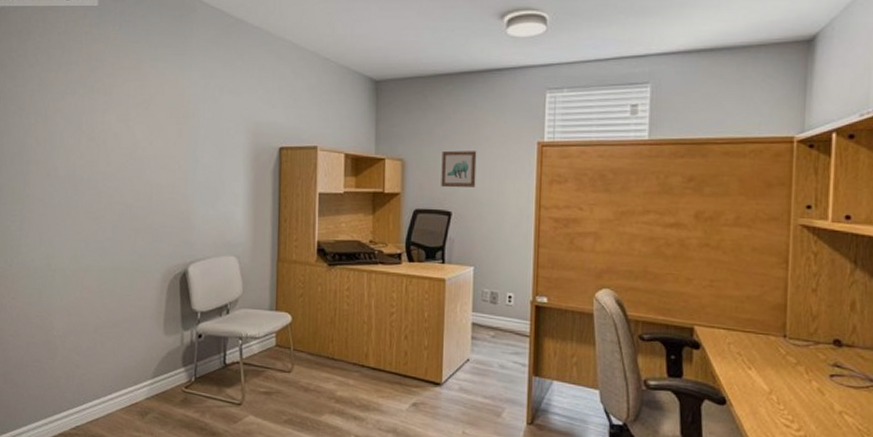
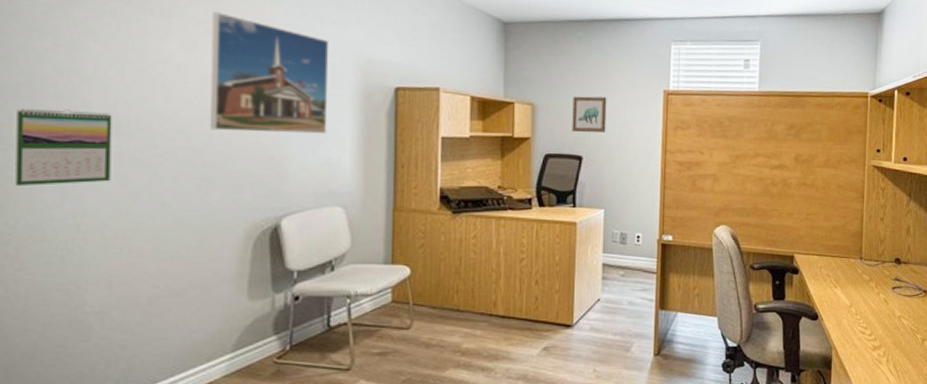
calendar: none [11,172,72,233] -> present [15,109,112,187]
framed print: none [137,88,226,191] -> present [209,12,330,134]

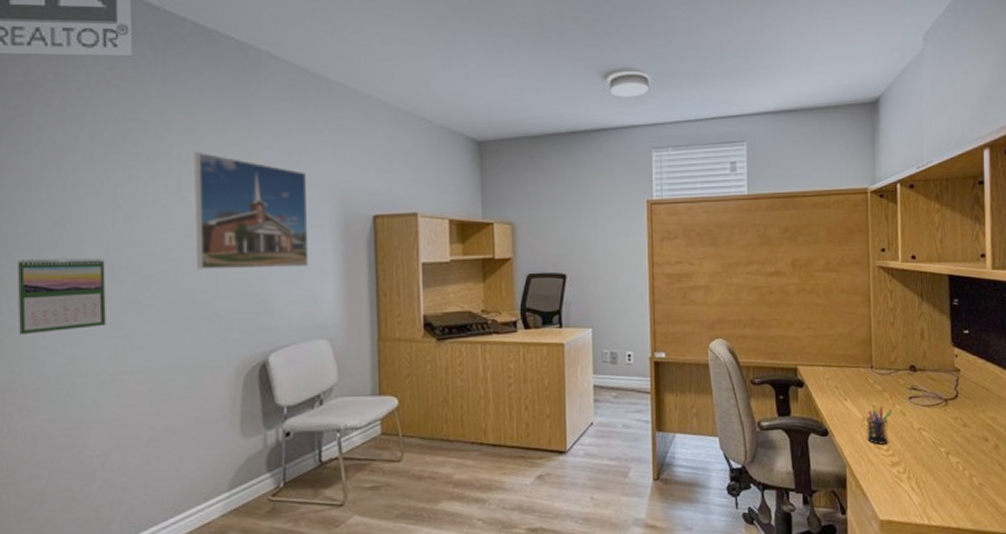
wall art: present [572,96,607,133] -> none [553,211,589,250]
pen holder: none [853,292,877,330] -> present [867,404,892,445]

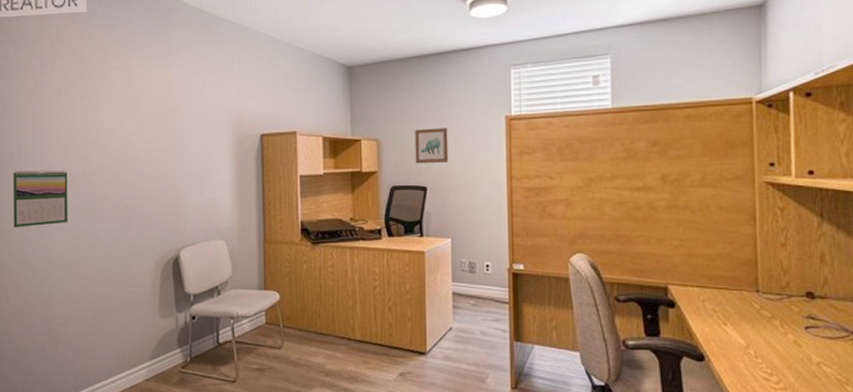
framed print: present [194,152,309,270] -> none [128,85,210,180]
wall art: none [553,211,589,250] -> present [415,128,449,164]
pen holder: present [867,404,892,445] -> none [751,331,784,376]

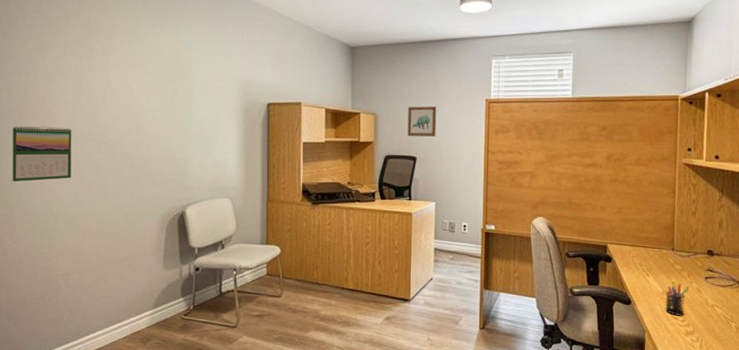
pen holder: none [751,331,784,376] -> present [665,281,690,316]

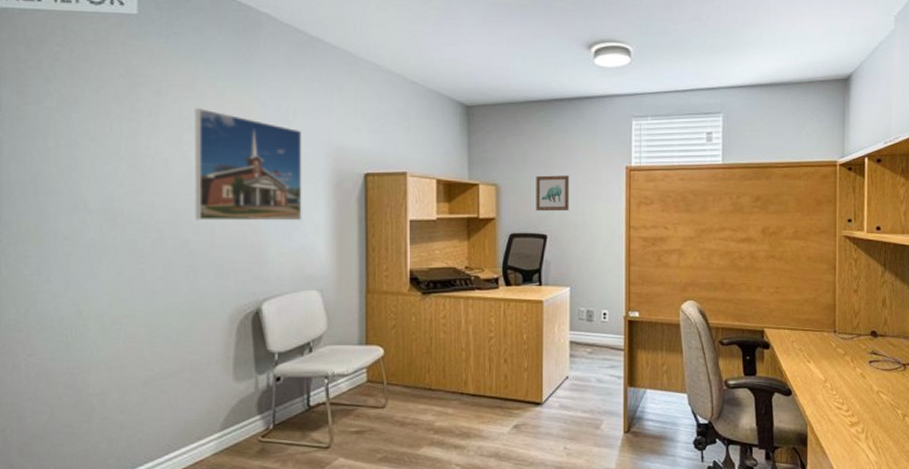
calendar: present [12,126,72,182] -> none [25,205,108,278]
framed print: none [136,50,219,142] -> present [194,108,302,221]
pen holder: present [665,281,690,316] -> none [828,367,853,406]

